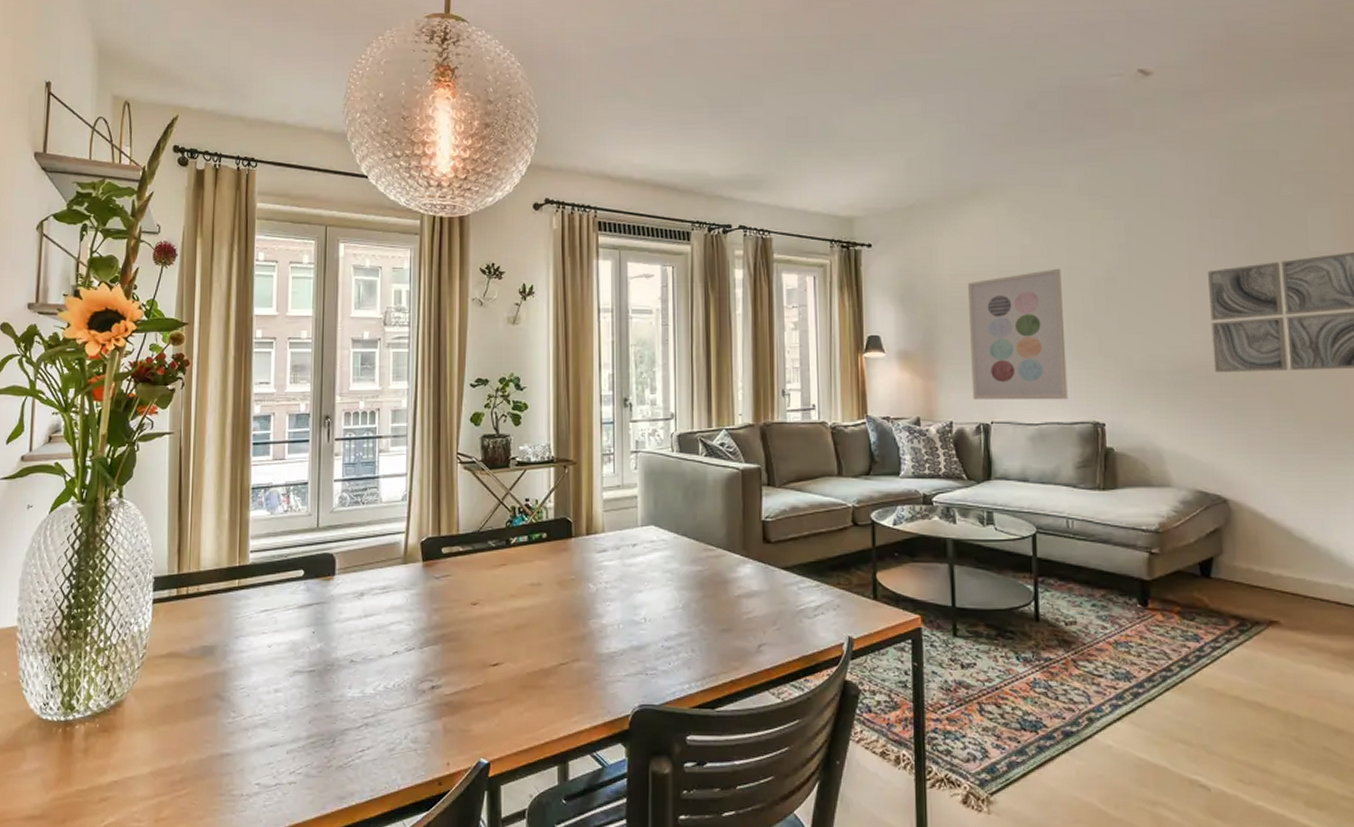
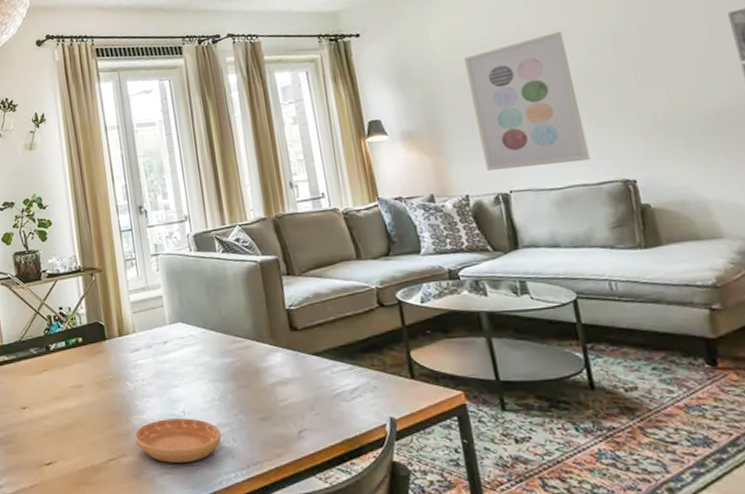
saucer: none [590,625,680,671] -> present [134,418,222,463]

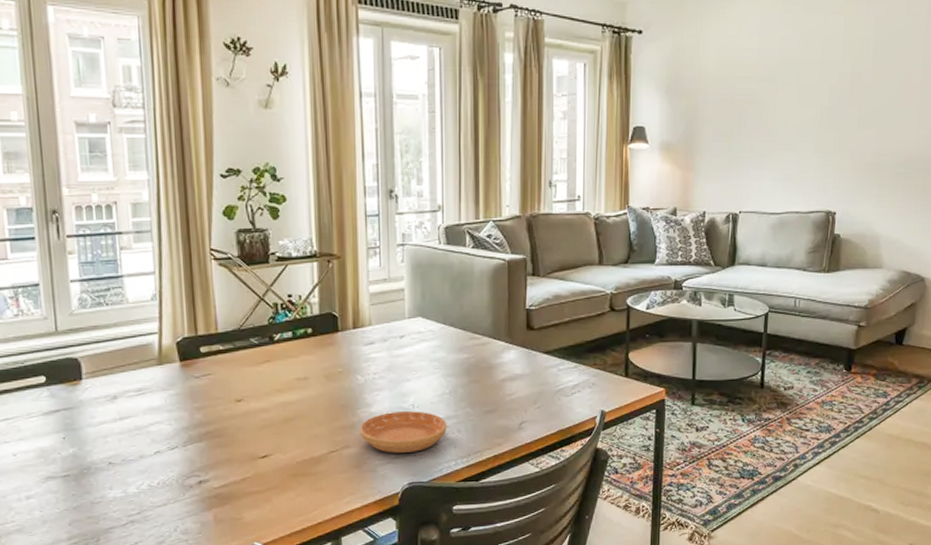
wall art: present [463,31,590,171] -> none [725,62,814,191]

